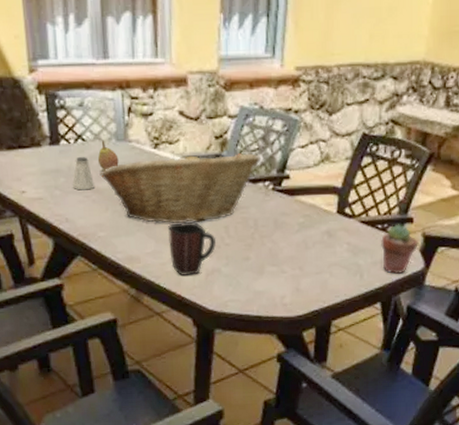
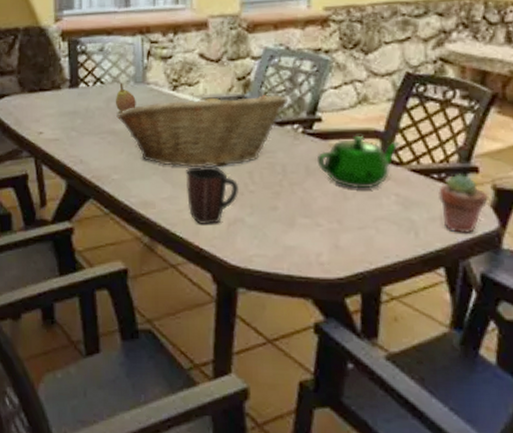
saltshaker: present [73,156,94,190] -> none [89,98,110,132]
teapot: none [284,191,354,239] -> present [316,135,401,189]

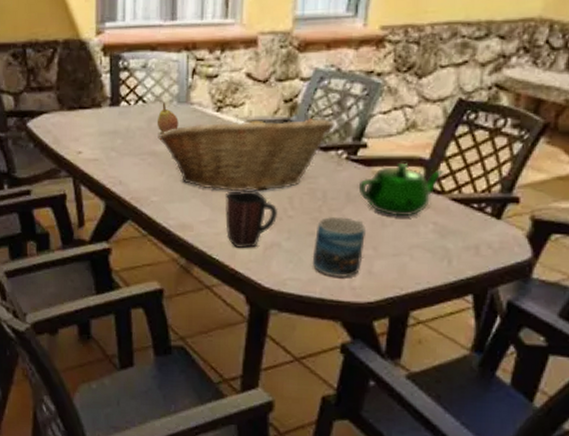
mug: none [276,190,330,252] -> present [312,216,367,277]
potted succulent: present [439,173,488,233] -> none [476,204,525,262]

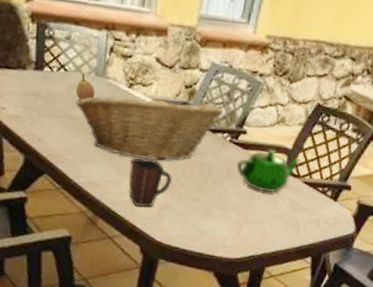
mug: present [312,216,367,277] -> none [196,186,240,237]

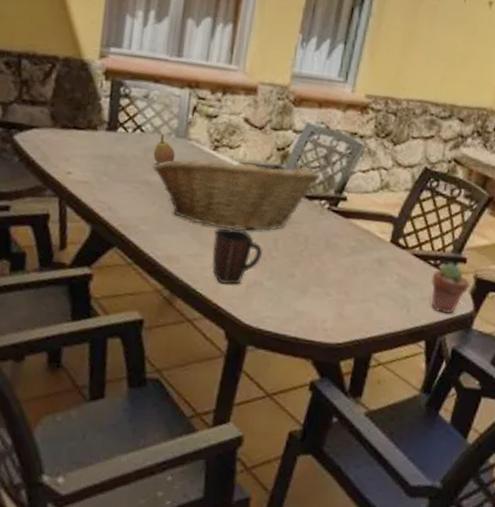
teapot: present [236,149,302,193] -> none [336,217,410,267]
potted succulent: none [318,189,353,234] -> present [431,262,470,314]

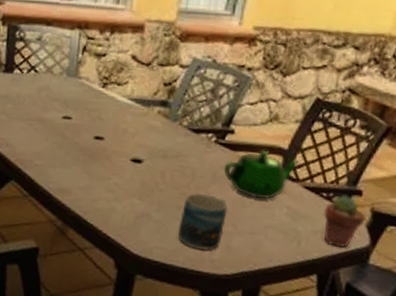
fruit: present [153,135,175,164] -> none [46,74,67,102]
fruit basket: present [153,156,321,231] -> none [46,92,208,164]
mug: present [211,227,262,284] -> none [101,161,150,216]
mug: none [290,260,341,319] -> present [178,192,229,250]
teapot: none [336,217,410,267] -> present [223,150,300,200]

